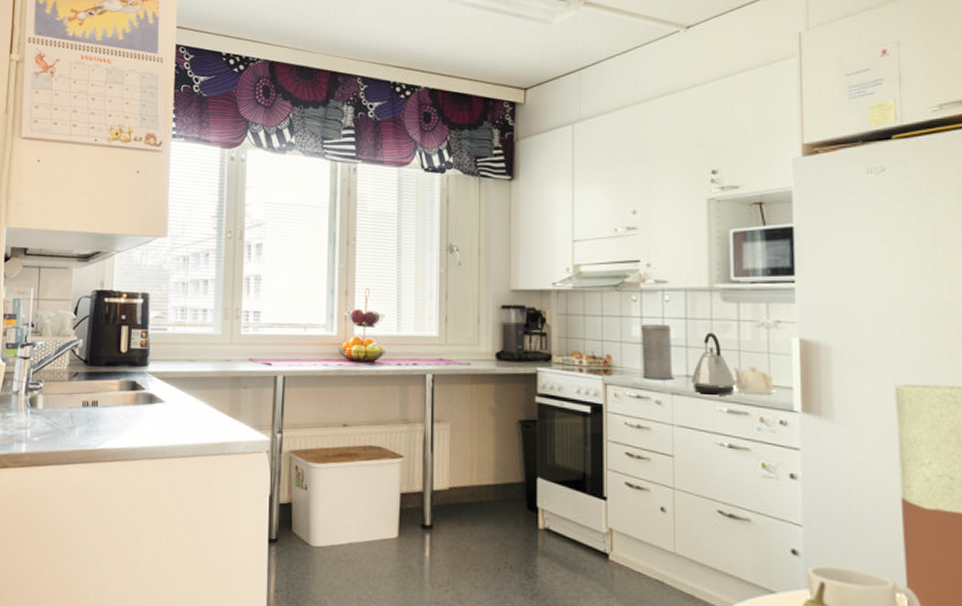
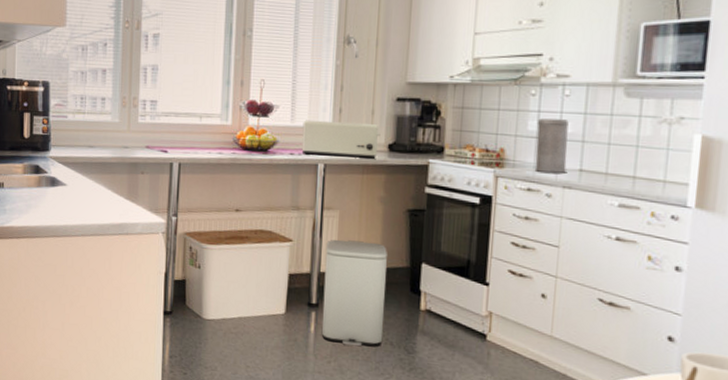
toaster: none [409,329,487,368] -> present [301,120,381,159]
pedal bin: none [437,454,502,572] -> present [321,239,387,347]
kettle: present [692,332,735,395] -> none [585,127,630,190]
teapot: present [733,366,774,394] -> none [629,162,670,190]

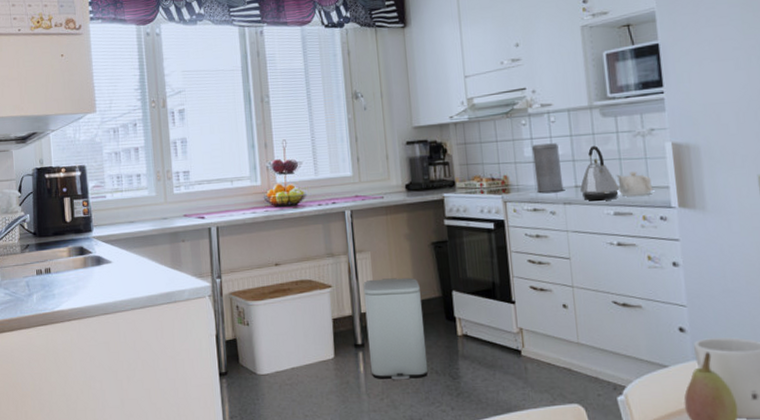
toaster: present [301,120,381,159] -> none [326,168,397,204]
kettle: none [585,127,630,190] -> present [580,145,619,201]
teapot: none [629,162,670,190] -> present [616,172,653,196]

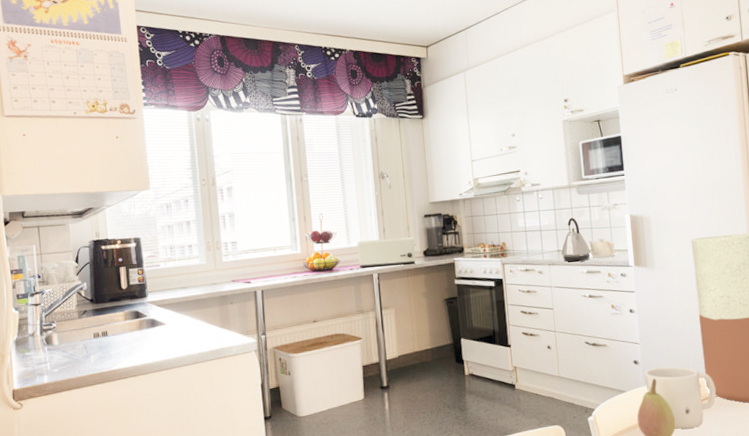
toaster: none [326,168,397,204] -> present [357,237,417,268]
pedal bin: present [363,277,428,380] -> none [388,328,442,415]
canister: present [532,143,564,194] -> none [525,215,549,257]

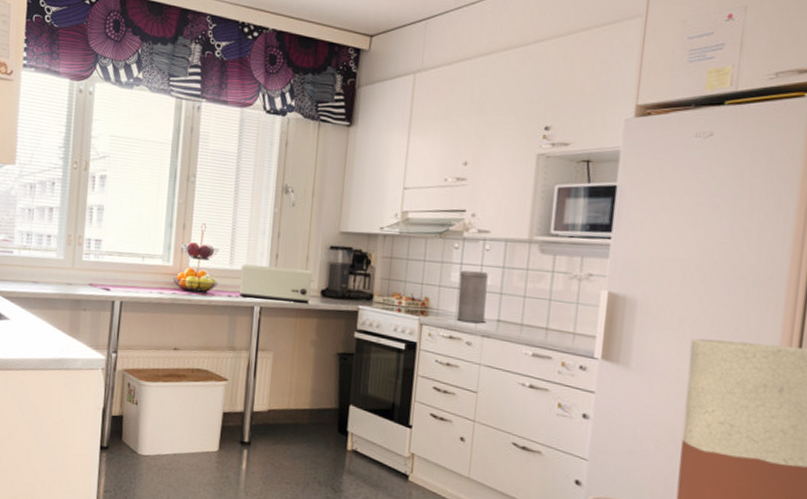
canister: none [525,215,549,257] -> present [456,270,488,324]
kettle: present [561,217,591,262] -> none [502,281,543,341]
teapot: present [588,238,616,258] -> none [542,315,579,341]

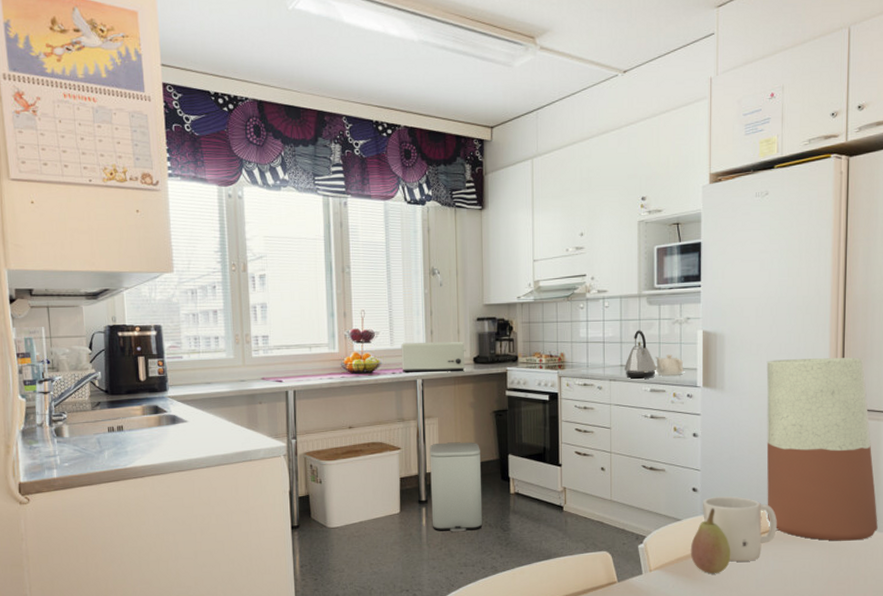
pedal bin: none [252,380,318,486] -> present [429,442,483,532]
canister: present [456,270,488,324] -> none [587,326,611,371]
kettle: none [502,281,543,341] -> present [625,330,656,379]
teapot: none [542,315,579,341] -> present [655,354,684,376]

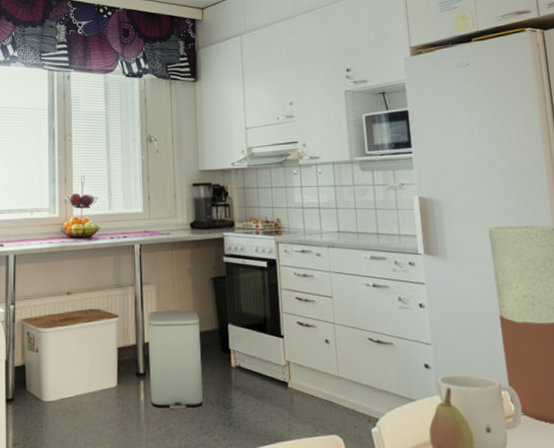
toaster: present [401,341,466,373] -> none [119,206,183,237]
kettle: present [625,330,656,379] -> none [342,196,375,245]
teapot: present [655,354,684,376] -> none [372,221,403,242]

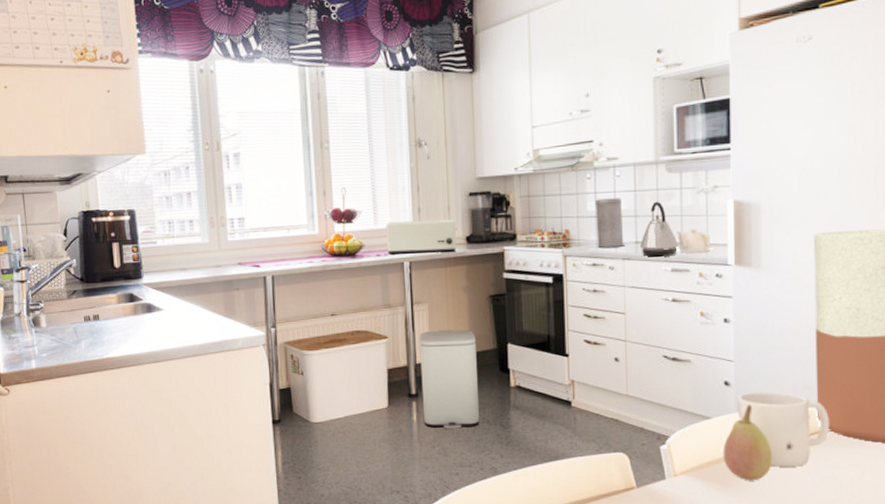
toaster: none [119,206,183,237] -> present [386,219,458,254]
canister: none [302,192,328,237] -> present [596,198,624,249]
kettle: none [342,196,375,245] -> present [640,201,678,257]
teapot: none [372,221,403,242] -> present [676,229,712,253]

